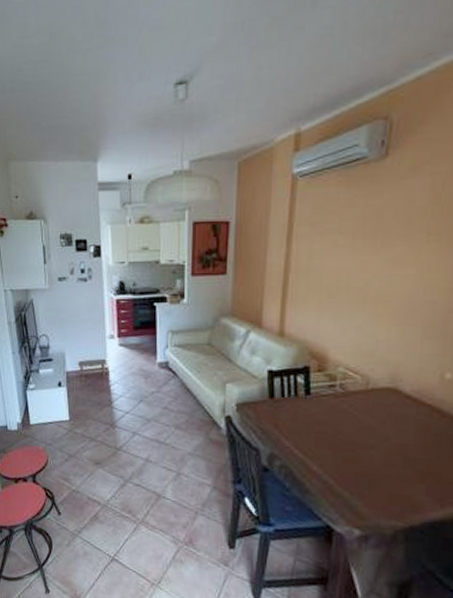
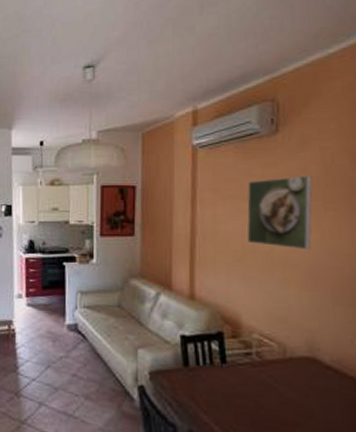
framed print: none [341,204,419,285] -> present [247,175,313,250]

